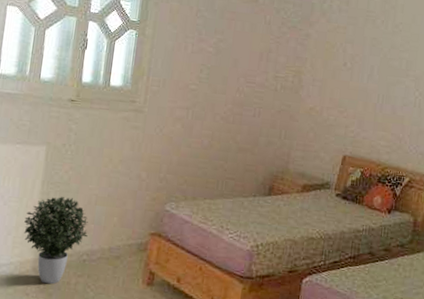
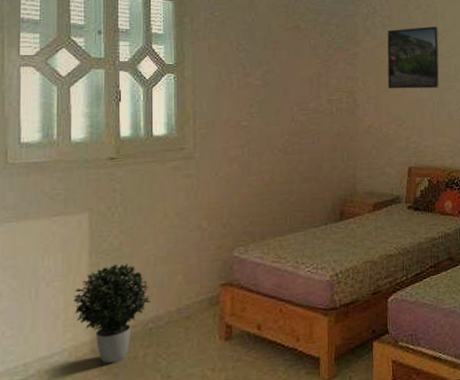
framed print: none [334,15,396,81] -> present [387,27,439,89]

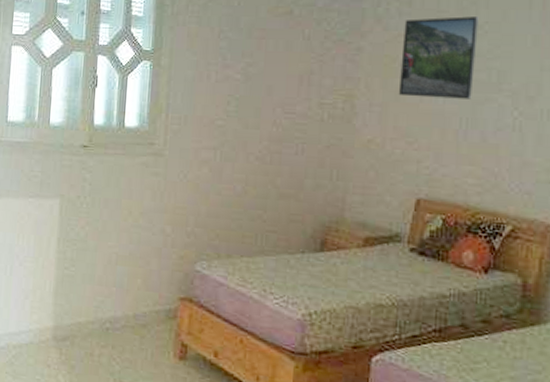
potted plant: present [74,264,150,365] -> none [41,256,110,356]

